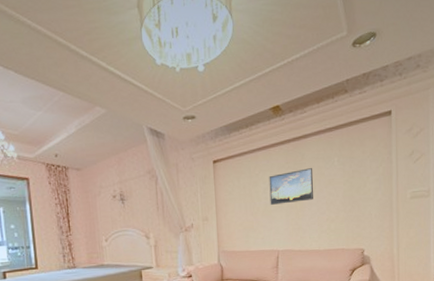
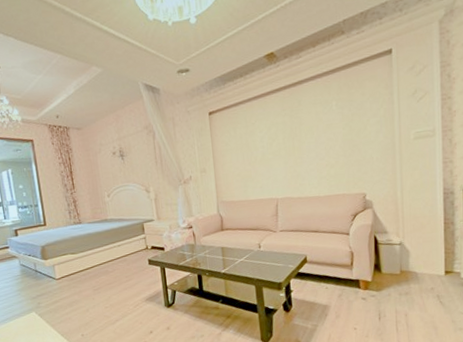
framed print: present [269,168,313,205] -> none [265,114,312,153]

